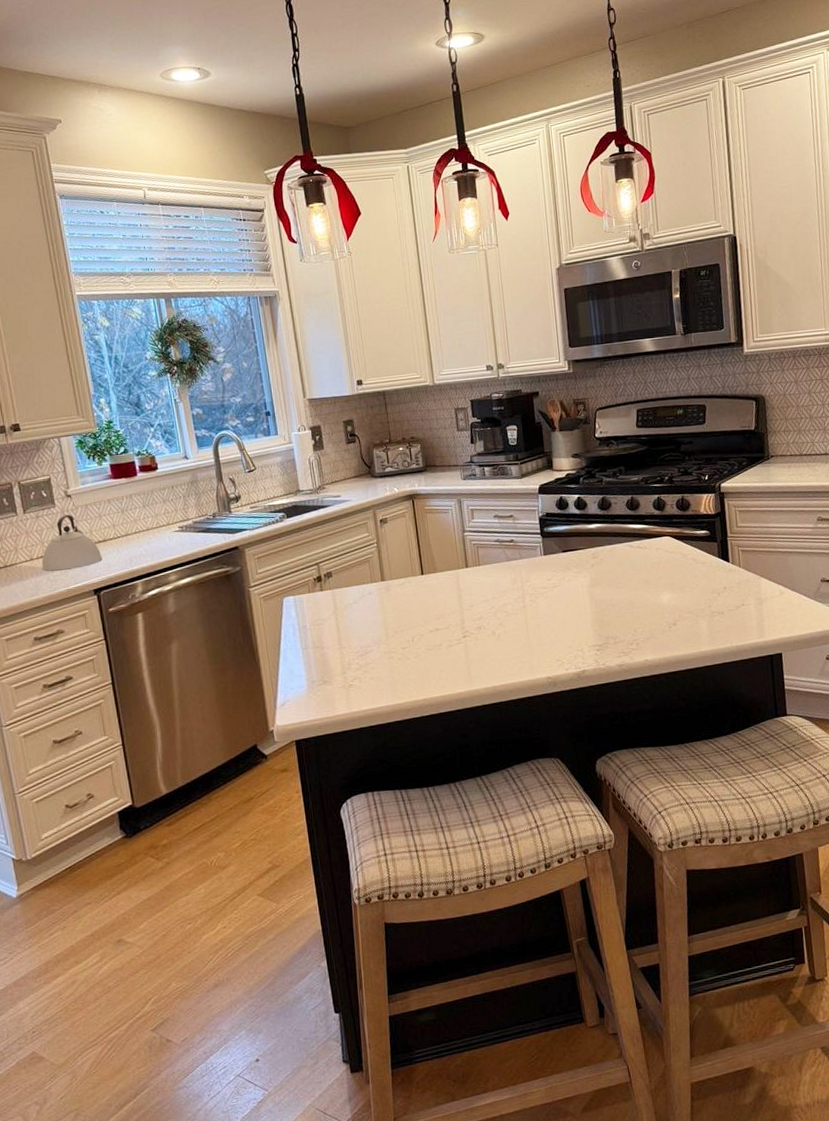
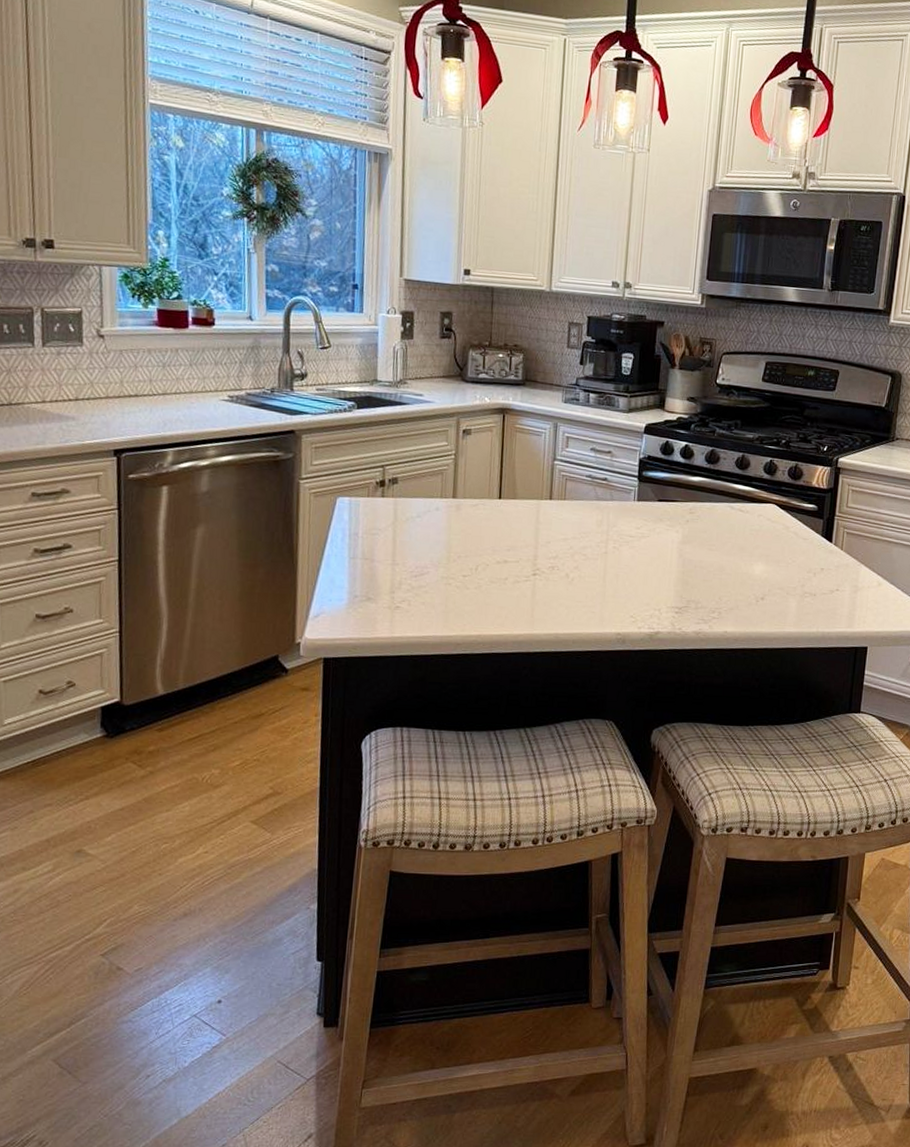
kettle: present [41,514,102,572] -> none [54,357,131,422]

